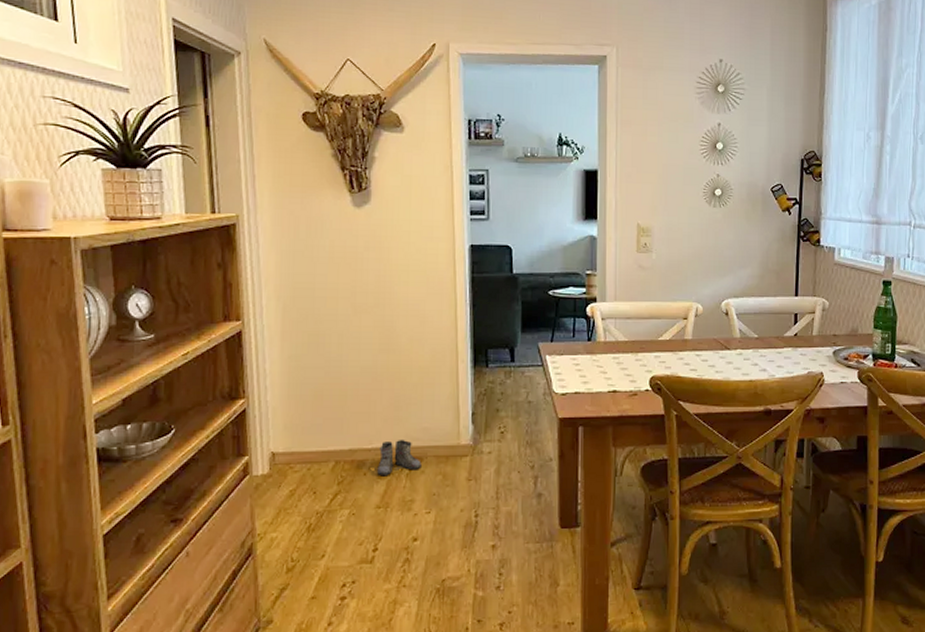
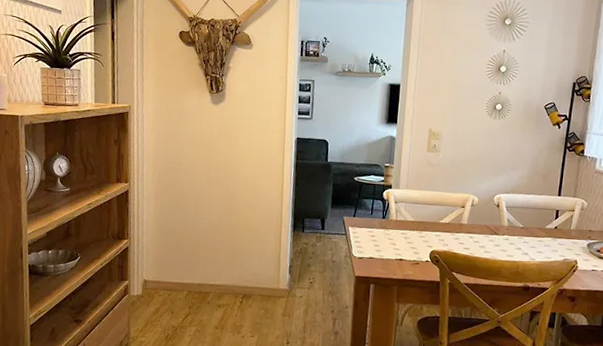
boots: present [375,439,422,476] -> none [216,280,250,306]

